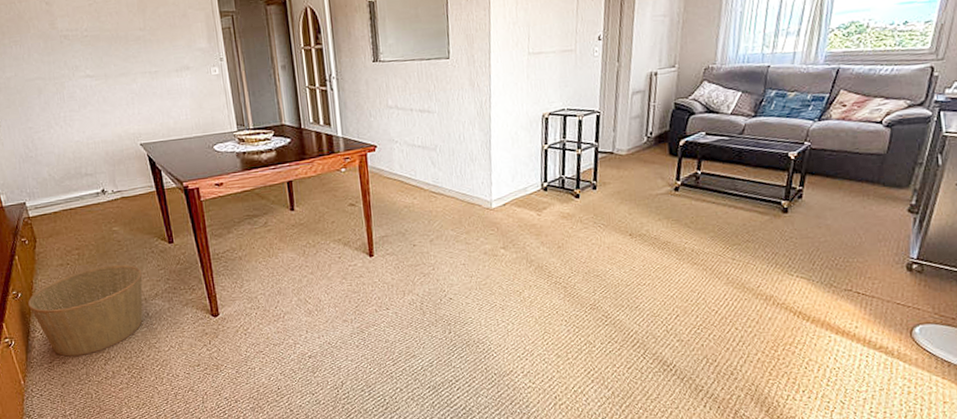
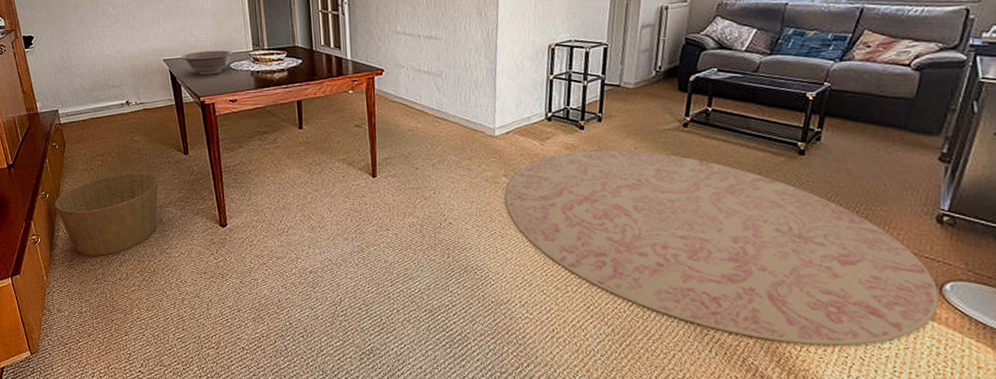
bowl: none [159,131,217,159] -> present [181,49,234,76]
rug: none [504,216,910,393] -> present [504,150,939,346]

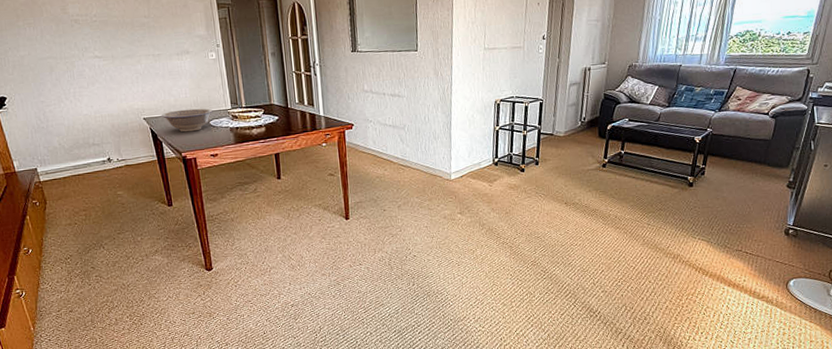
basket: present [54,172,158,256] -> none [37,224,144,306]
rug: present [504,150,939,346] -> none [460,188,785,335]

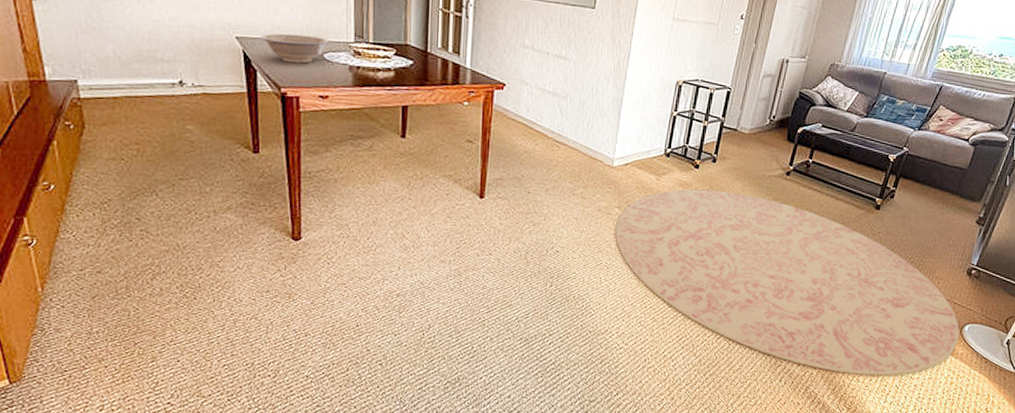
rug: none [460,188,785,335] -> present [615,189,960,376]

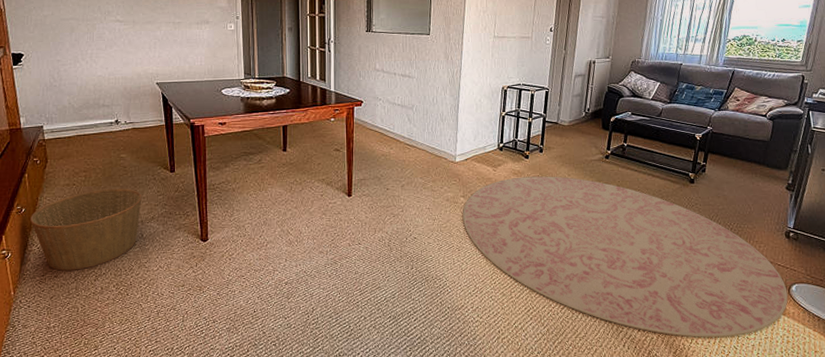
basket: none [61,167,215,266] -> present [29,188,142,271]
bowl: present [260,33,330,64] -> none [174,76,226,99]

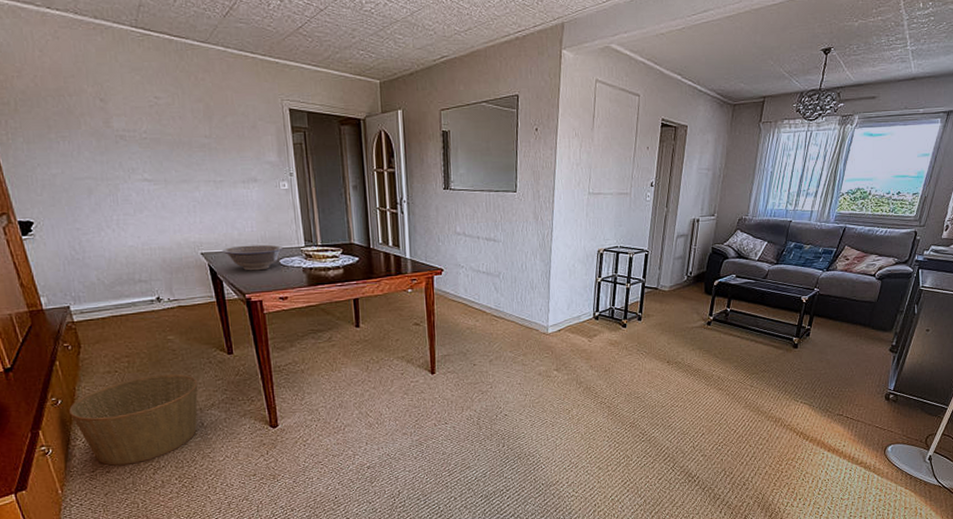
bowl: none [174,76,226,99] -> present [222,244,284,271]
rug: present [462,176,788,338] -> none [555,345,883,501]

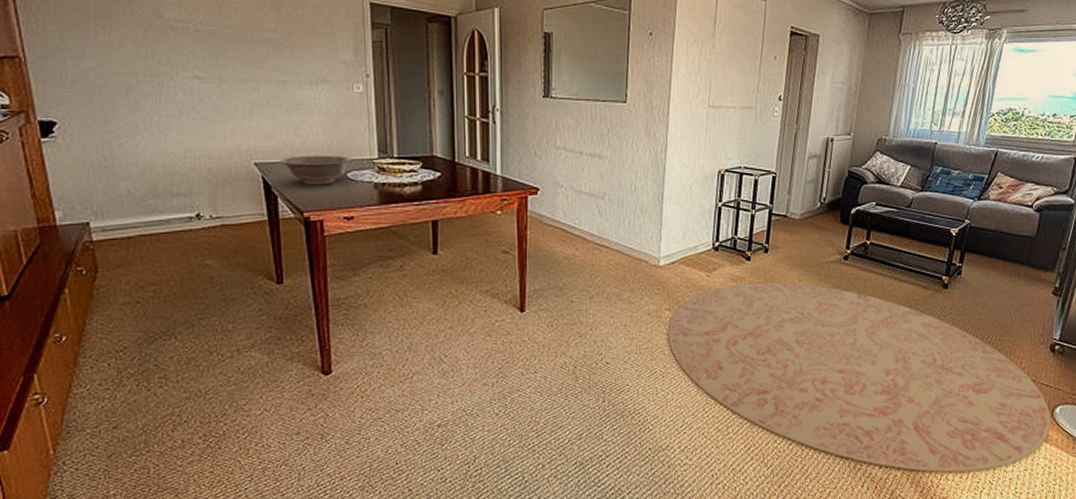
basket: present [68,373,198,466] -> none [73,306,237,420]
rug: none [555,345,883,501] -> present [667,282,1051,473]

